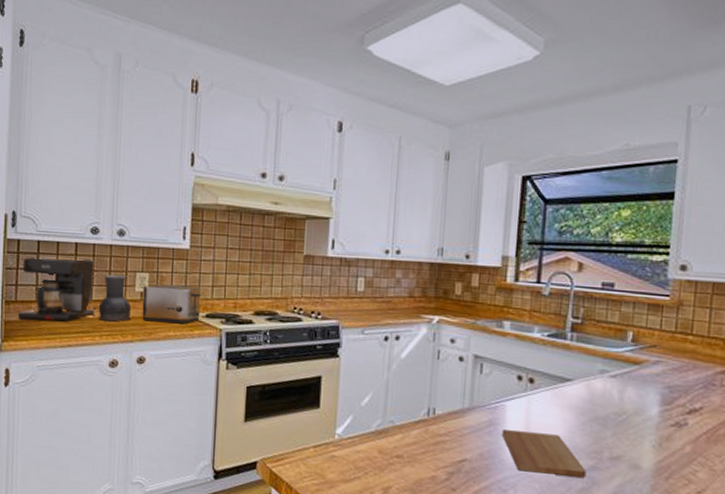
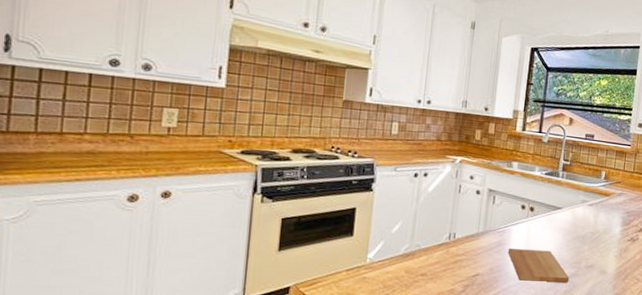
coffee maker: present [18,257,95,323] -> none [10,86,114,157]
vase: present [99,274,131,322] -> none [116,108,156,156]
toaster: present [142,283,201,324] -> none [169,119,237,160]

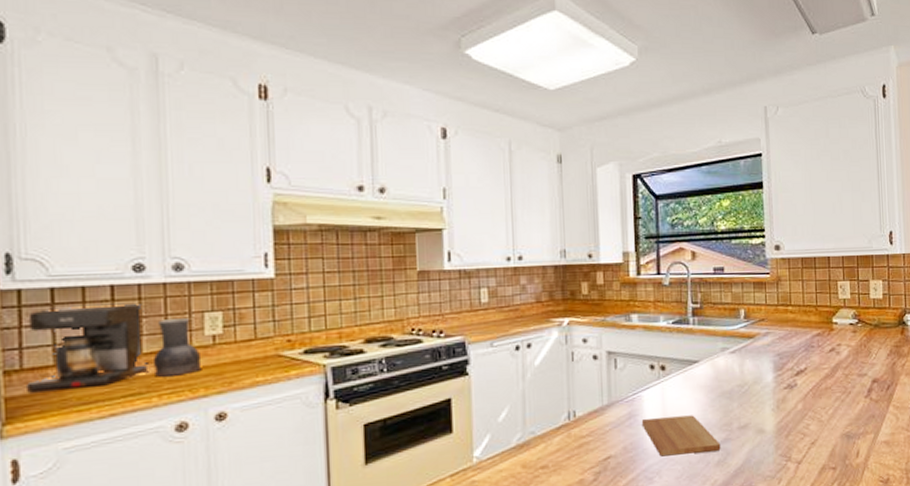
coffee maker: none [10,86,114,157] -> present [27,304,147,393]
vase: none [116,108,156,156] -> present [154,318,202,377]

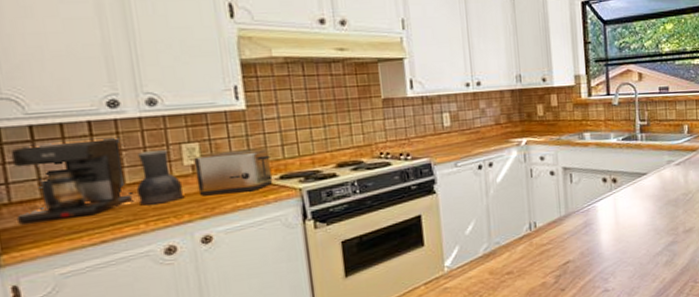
toaster: none [215,319,296,369] -> present [193,148,273,196]
cutting board: present [641,415,721,457] -> none [596,222,668,260]

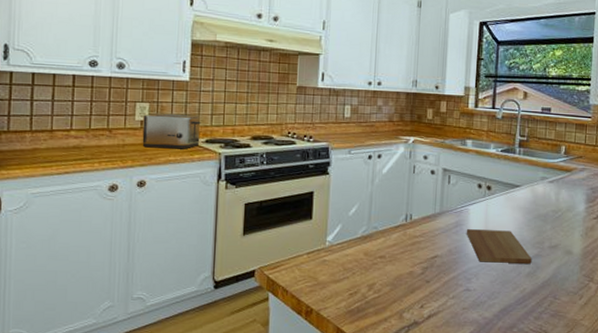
coffee maker: present [10,138,132,225] -> none [11,88,94,151]
vase: present [137,150,185,206] -> none [98,105,131,149]
cutting board: none [596,222,668,260] -> present [466,229,532,264]

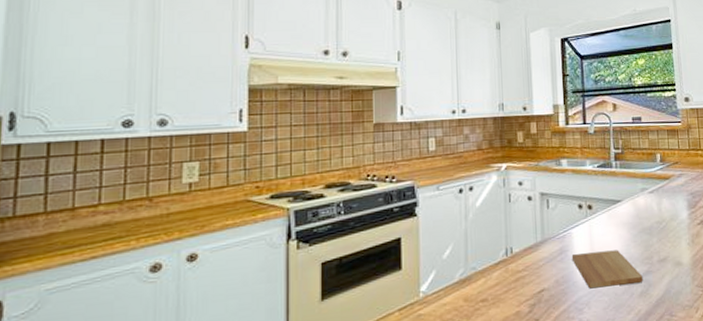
toaster: present [142,112,201,149] -> none [192,168,264,214]

